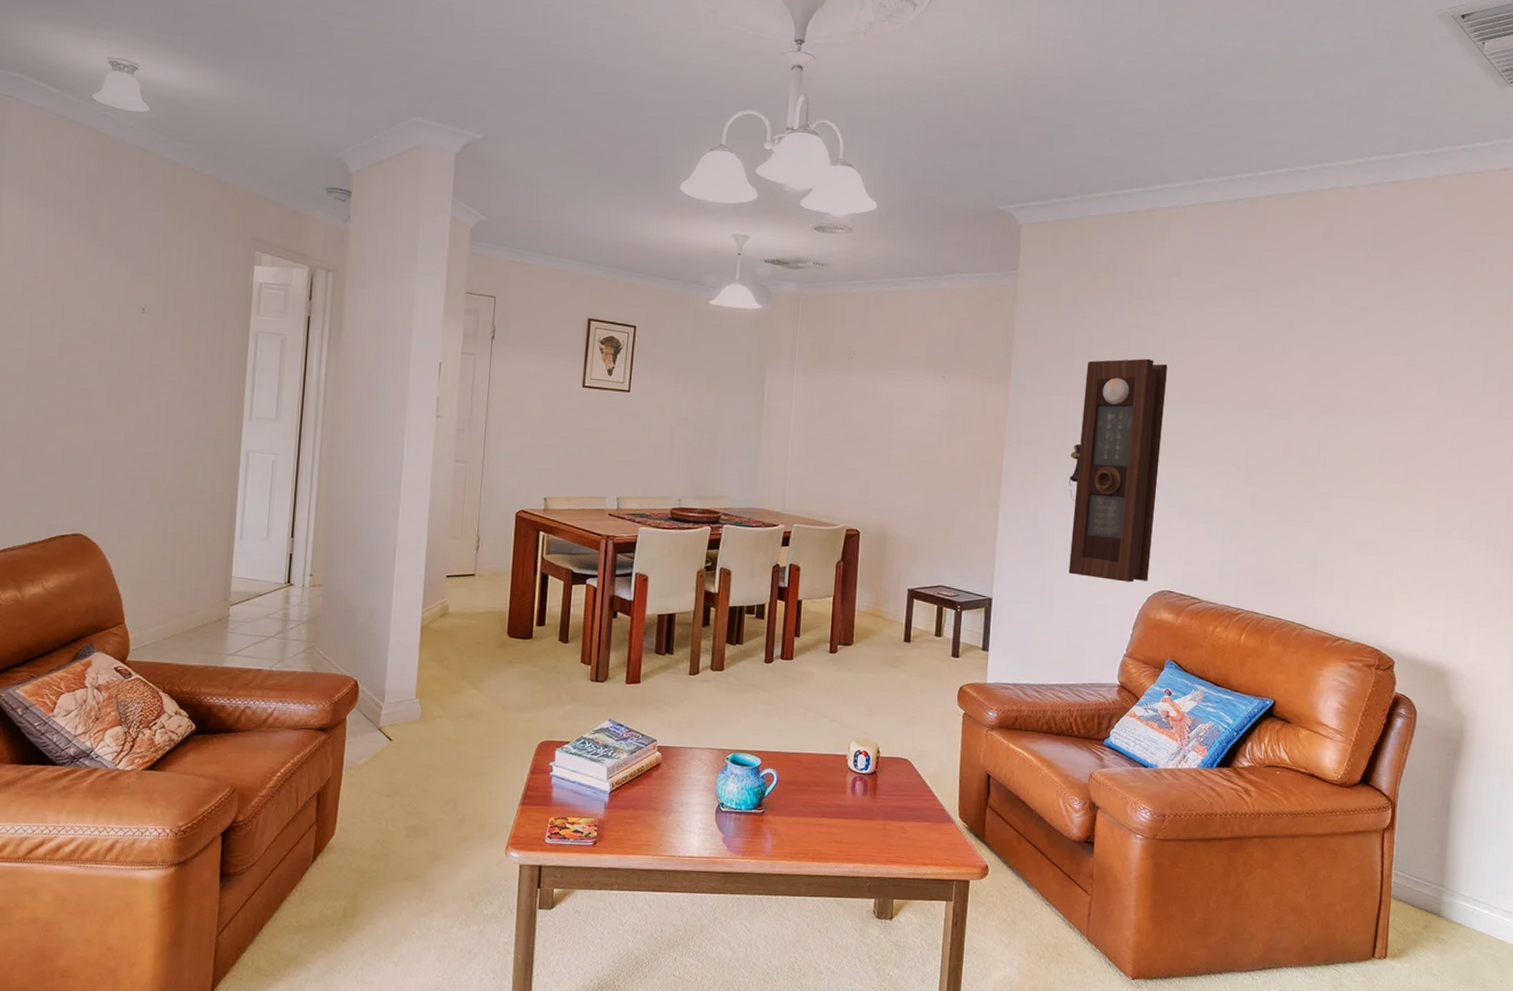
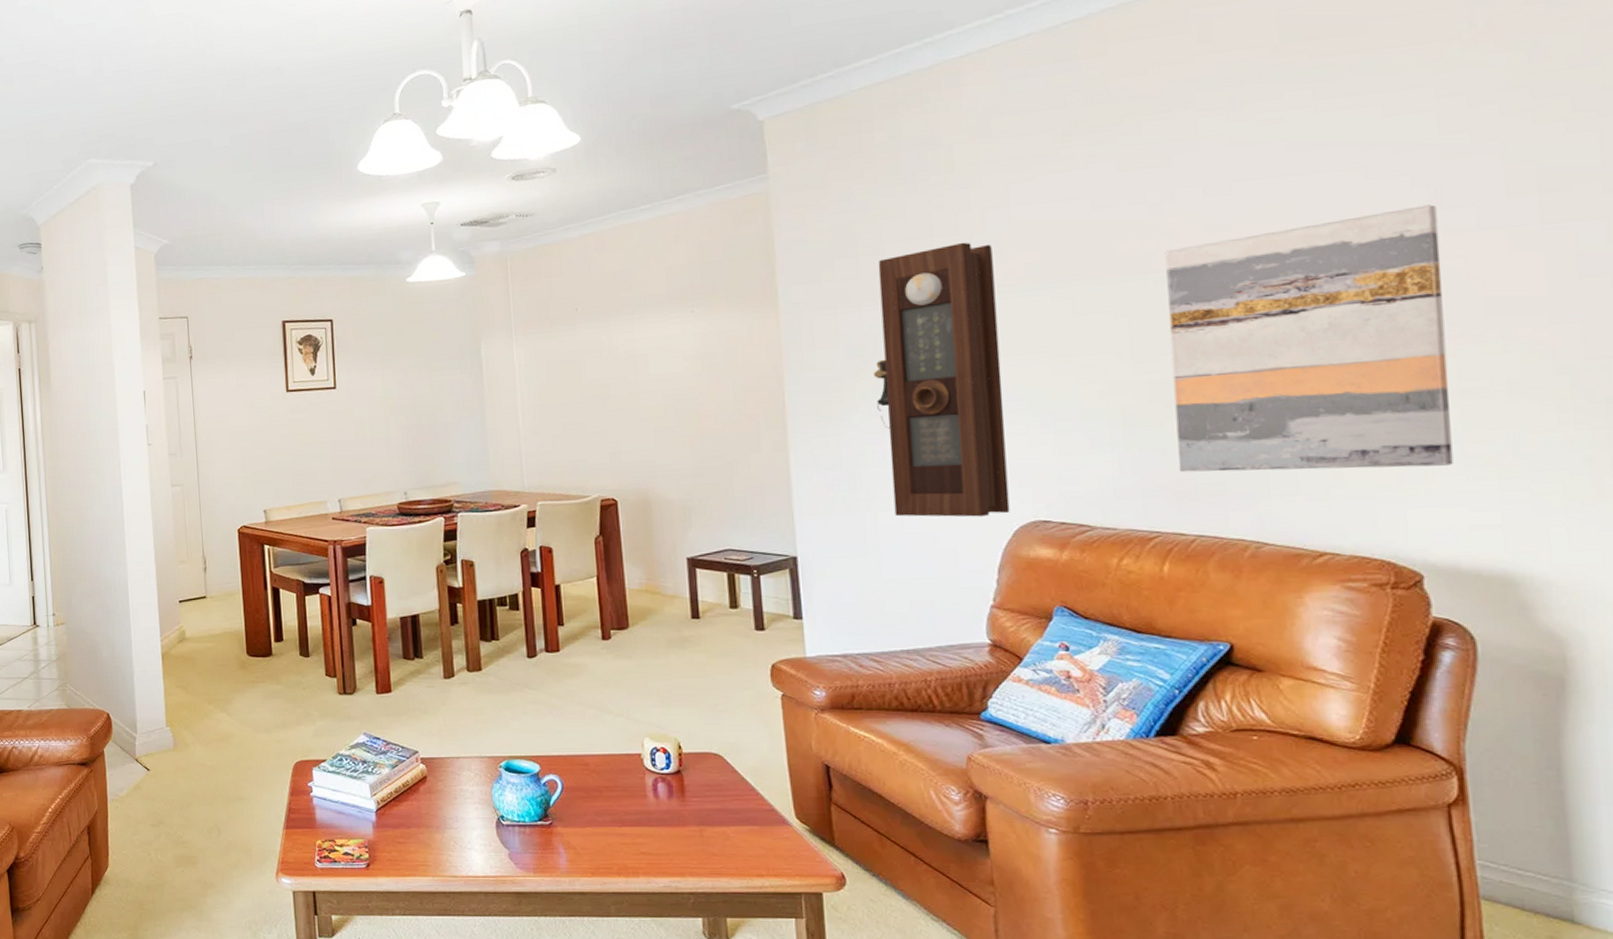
wall art: none [1262,391,1443,583] -> present [1165,204,1453,473]

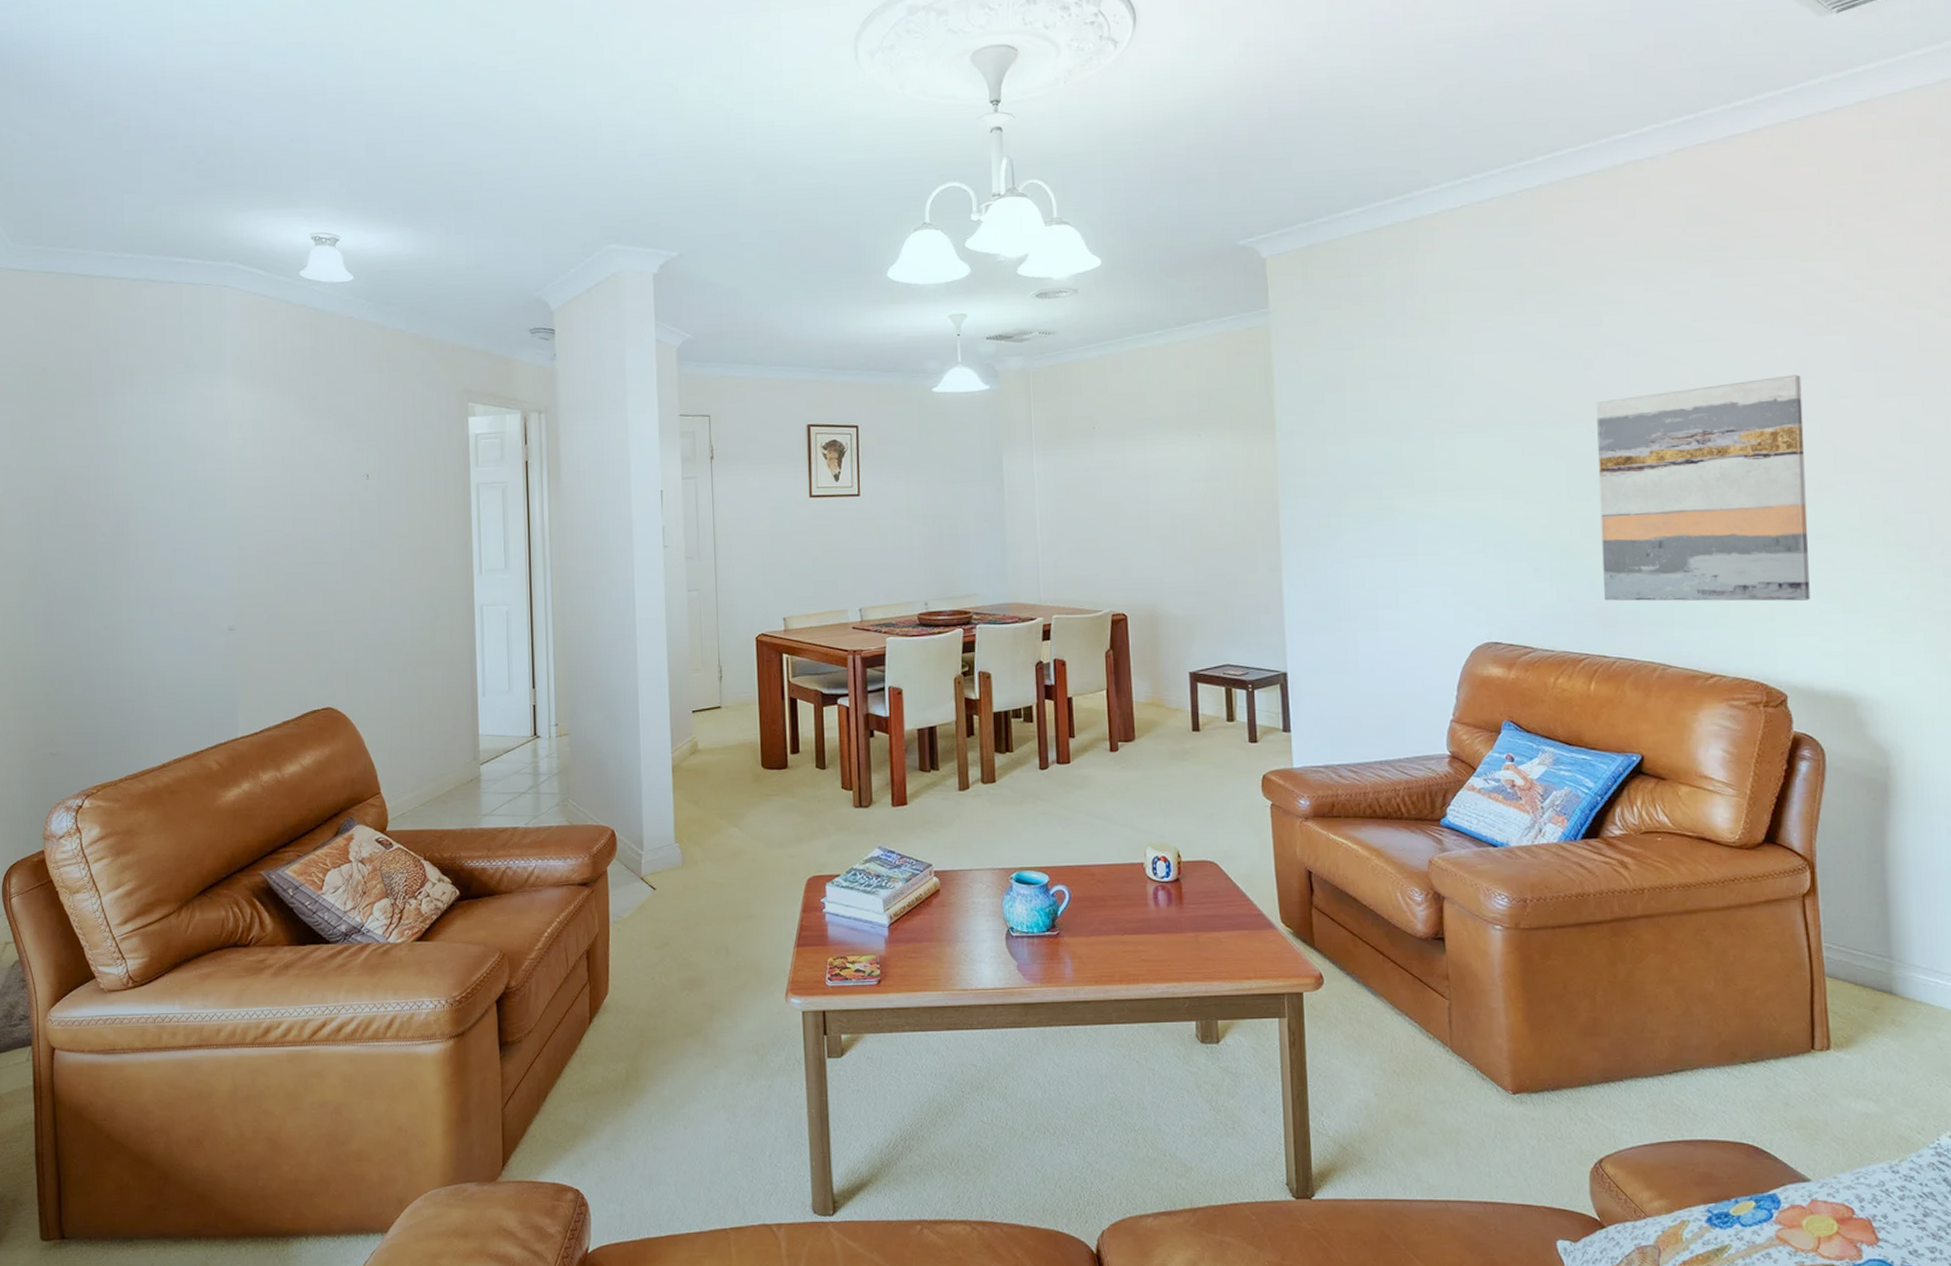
pendulum clock: present [873,242,1010,517] -> none [1356,384,1468,638]

